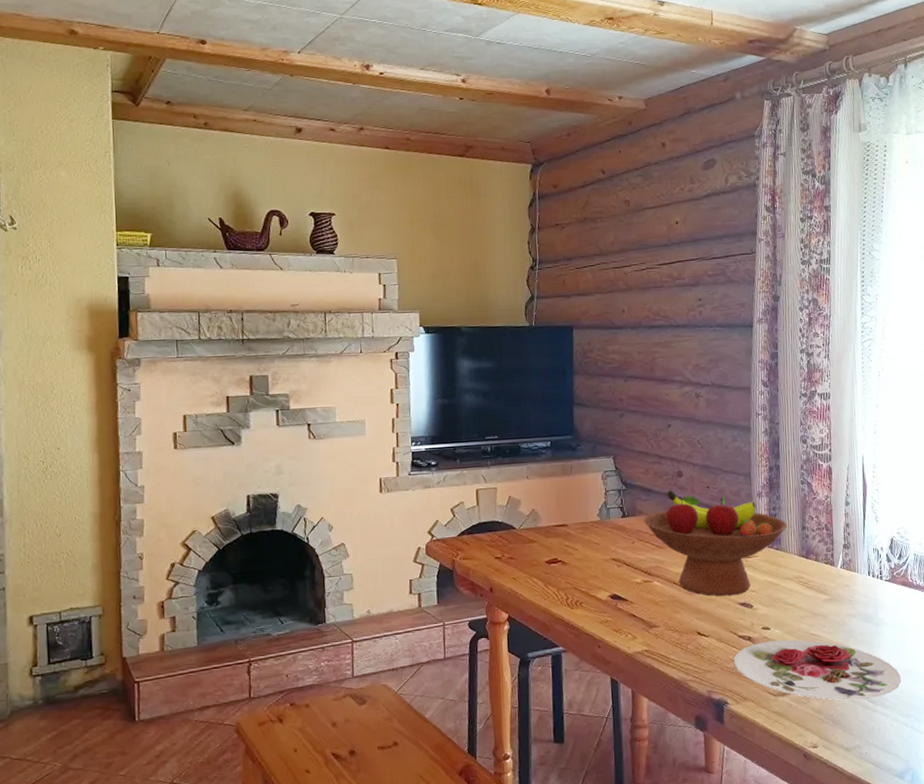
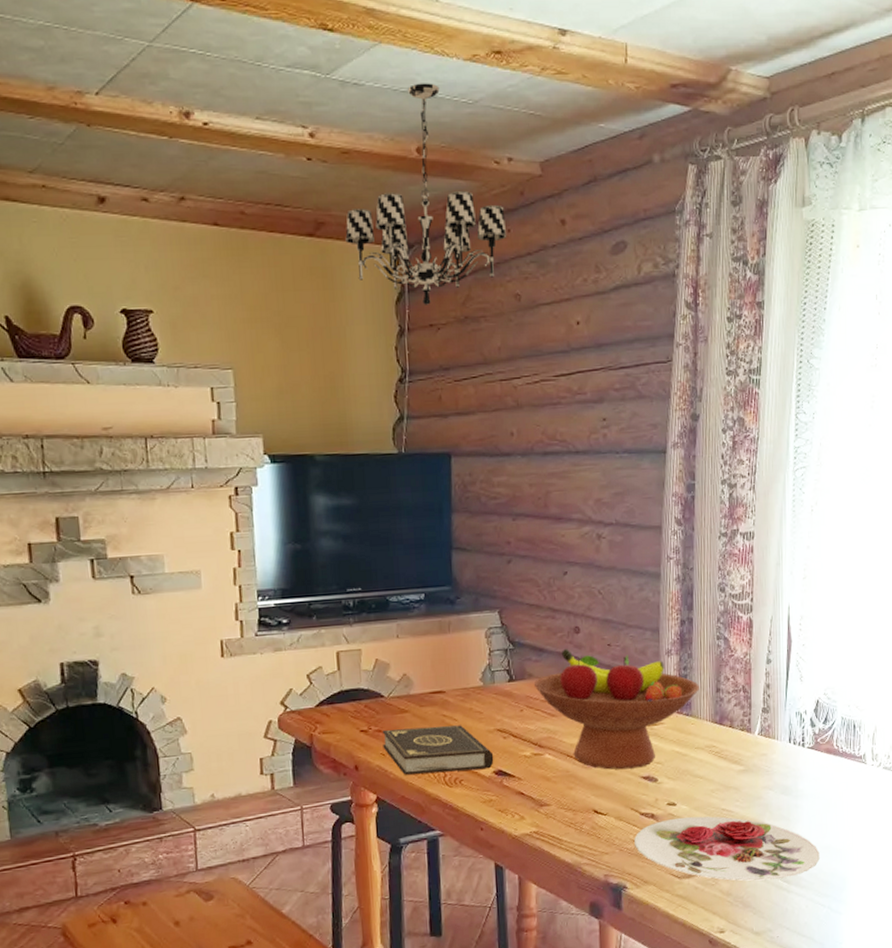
chandelier: none [489,41,618,209] -> present [345,83,507,305]
book: none [514,554,610,597] -> present [383,725,494,775]

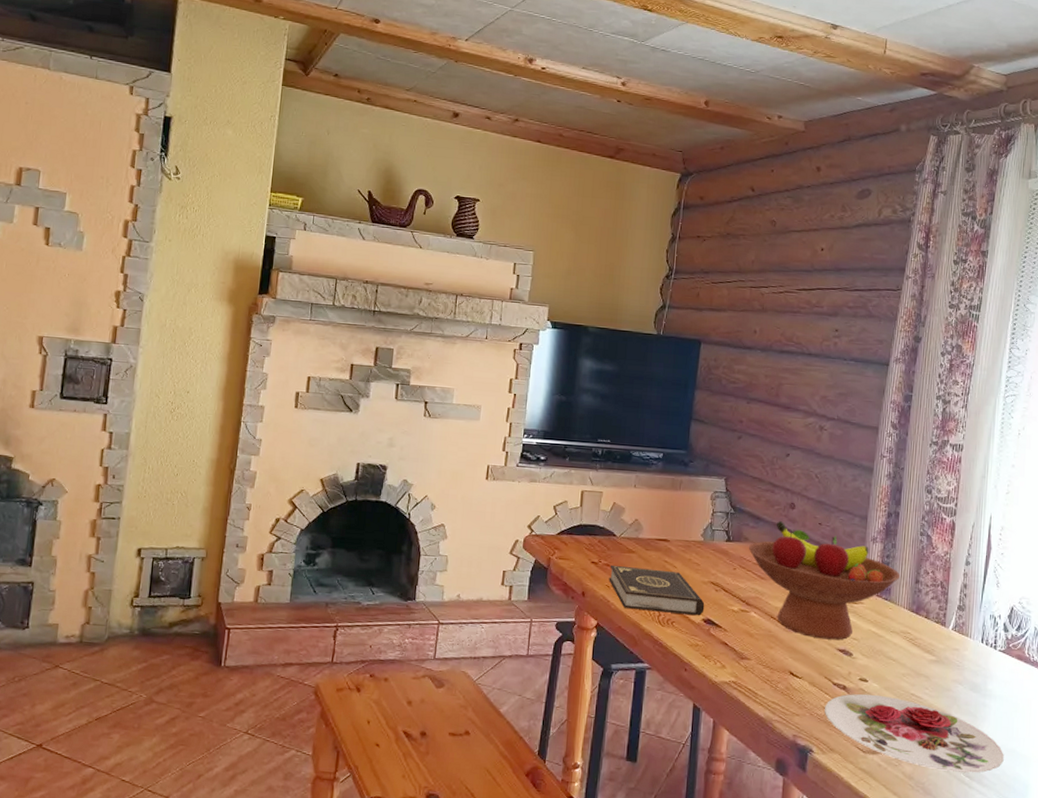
chandelier: present [345,83,507,305] -> none [638,54,771,221]

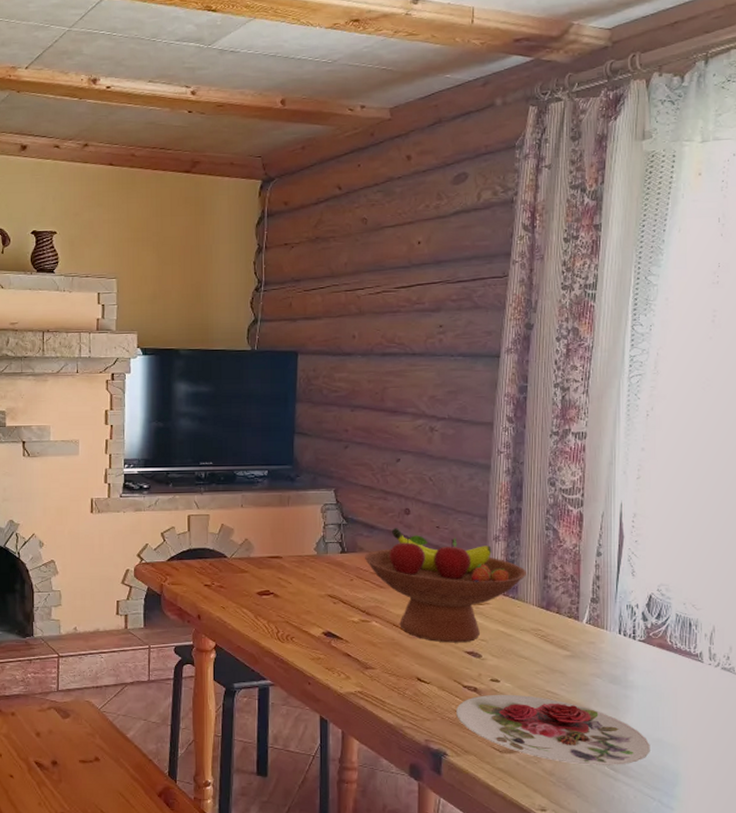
book: present [609,564,705,616] -> none [223,586,324,630]

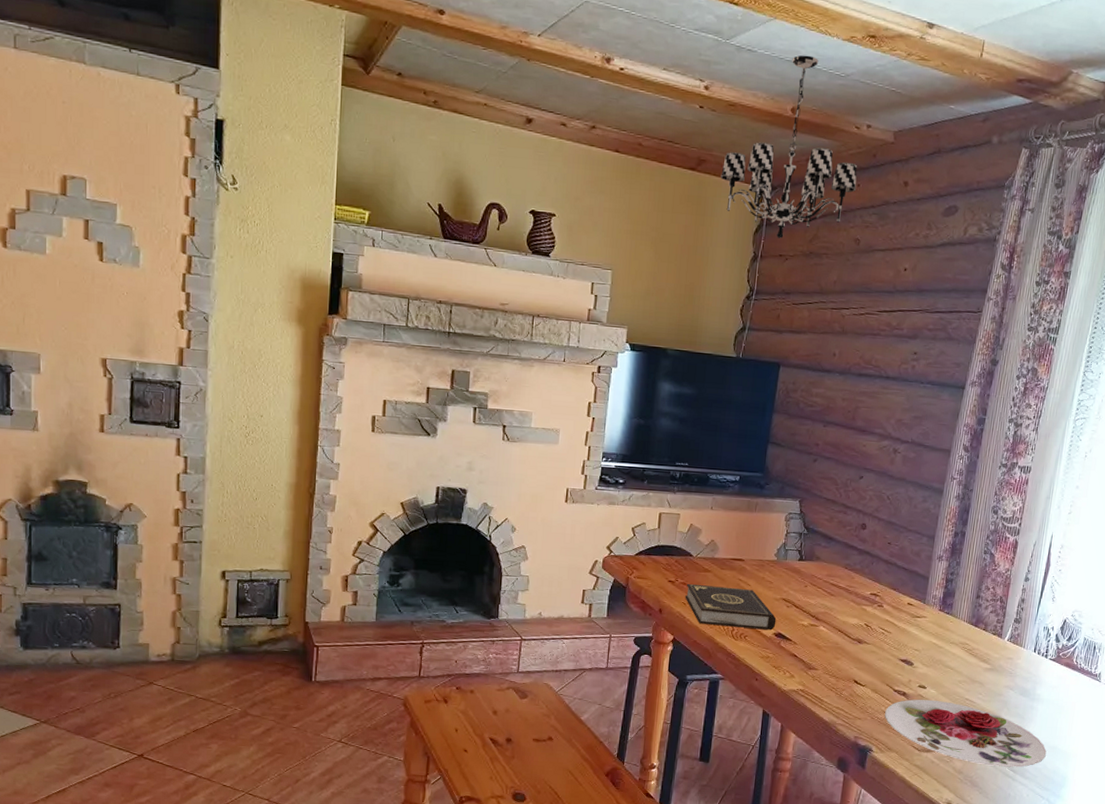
chandelier: none [216,48,357,228] -> present [720,55,858,239]
book: none [223,586,324,630] -> present [685,583,777,631]
fruit bowl: present [364,527,526,643] -> none [819,540,962,651]

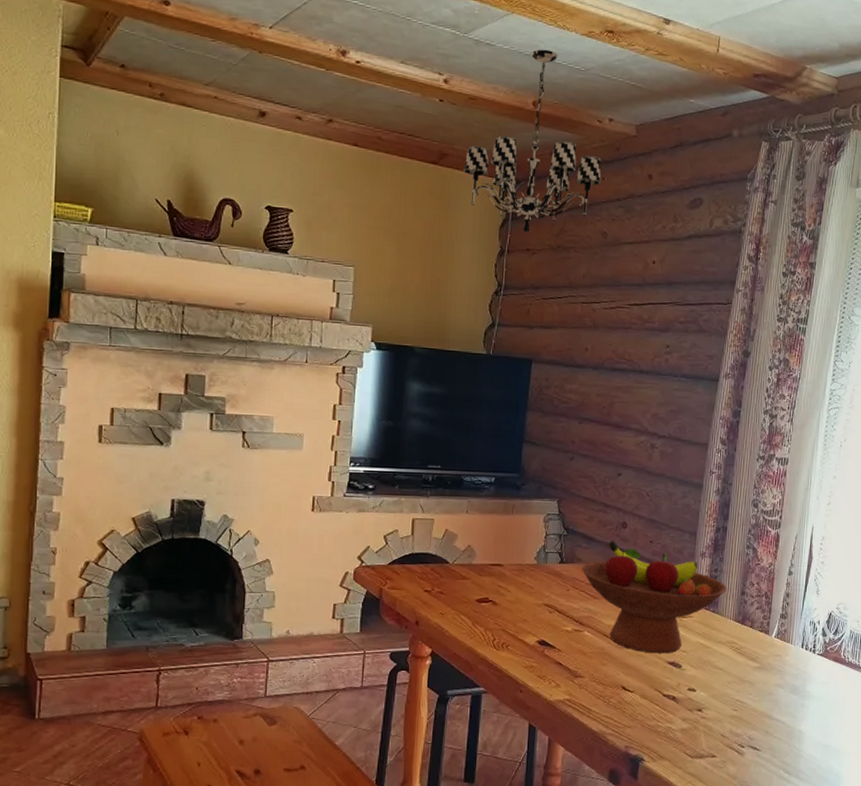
book: present [685,583,777,631] -> none [442,592,539,638]
fruit bowl: none [819,540,962,651] -> present [581,540,727,654]
plate: present [885,699,1047,767] -> none [655,702,820,769]

